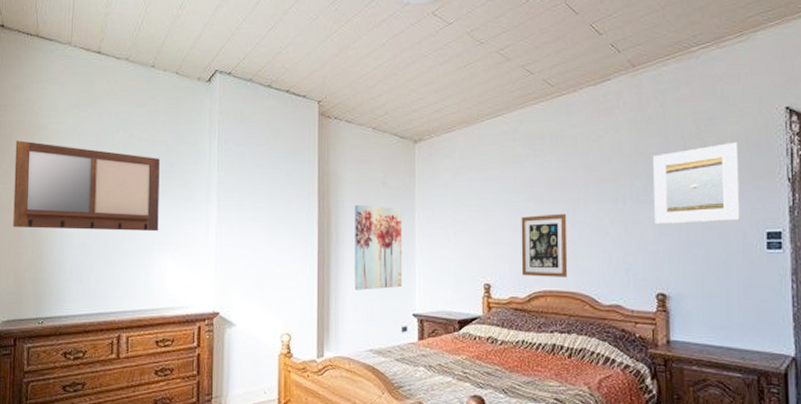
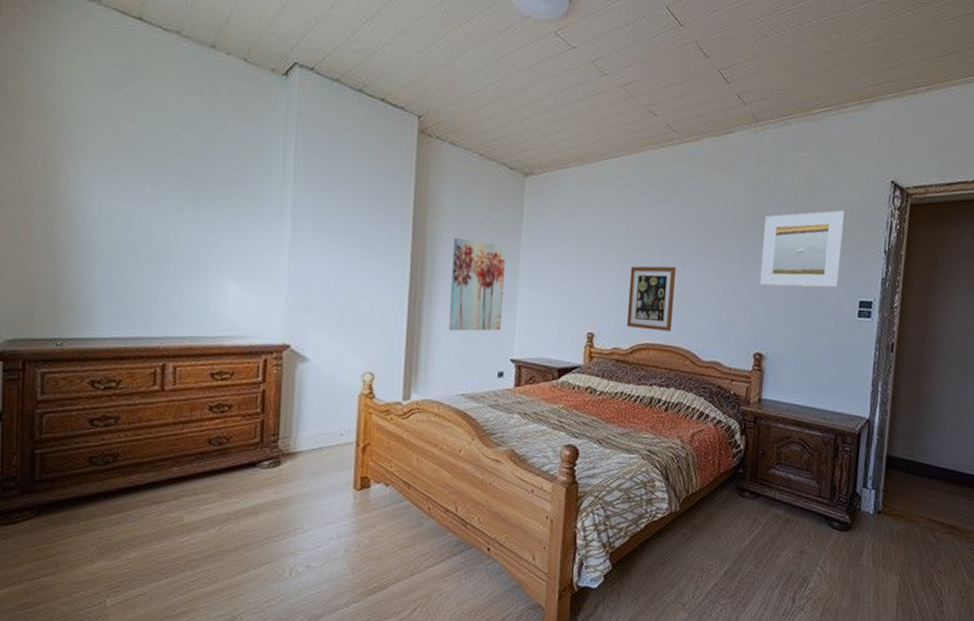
writing board: present [13,140,160,232] -> none [19,117,220,248]

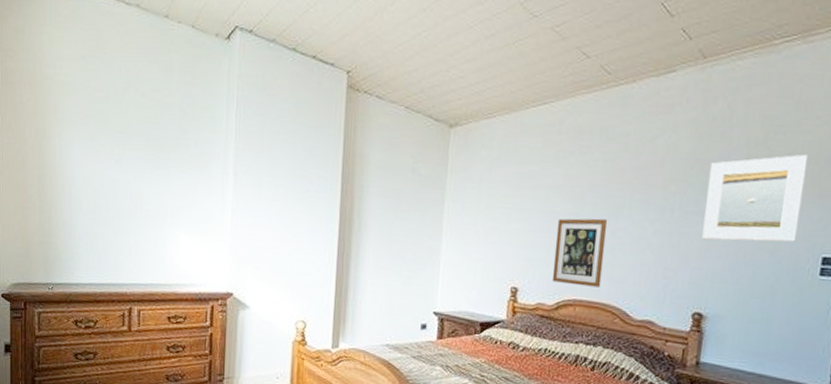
wall art: present [449,237,506,331] -> none [375,190,430,284]

